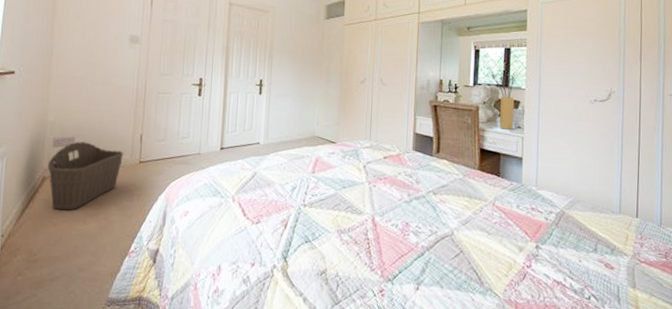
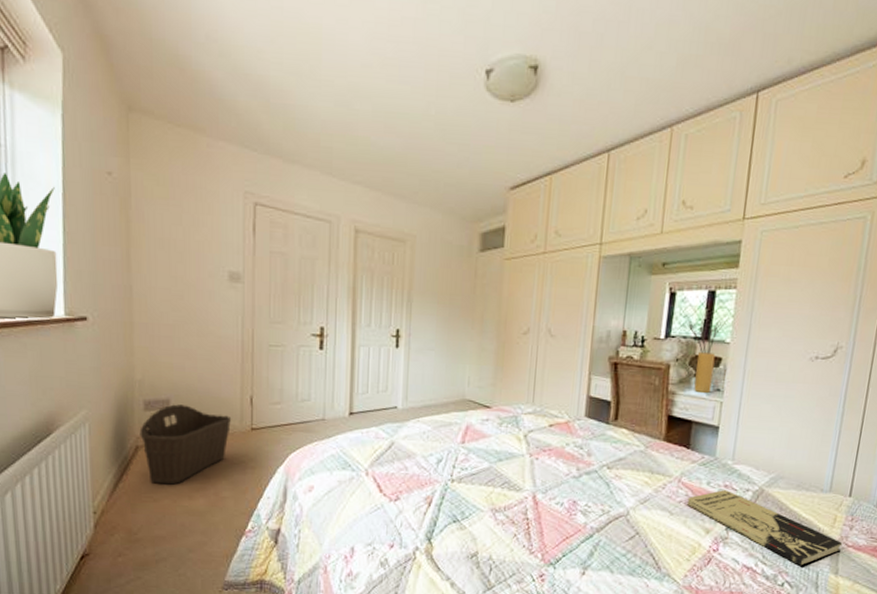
book: none [501,212,636,283] -> present [687,490,843,568]

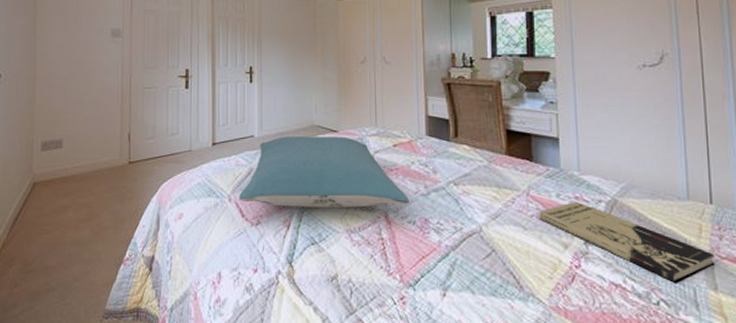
wicker basket: present [139,404,232,485] -> none [37,144,113,217]
pillow: none [377,409,561,487] -> present [239,136,410,208]
vase: present [688,318,729,394] -> none [512,35,550,107]

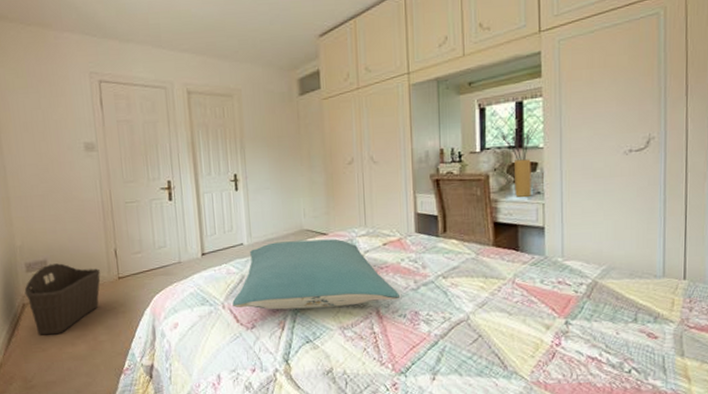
wicker basket: none [37,144,113,217] -> present [24,263,101,335]
vase: none [512,35,550,107] -> present [501,124,539,198]
book: present [539,202,716,284] -> none [524,286,684,354]

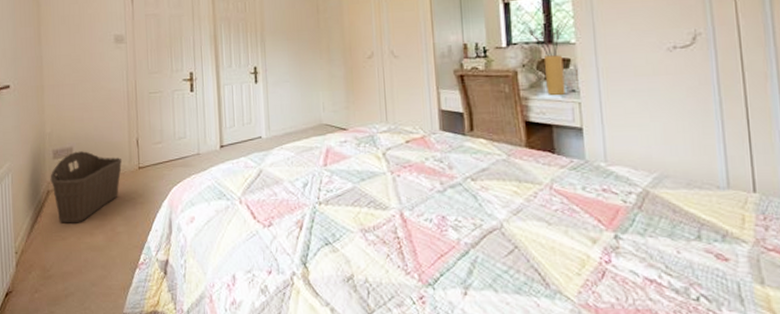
pillow: present [232,239,401,310] -> none [249,134,426,208]

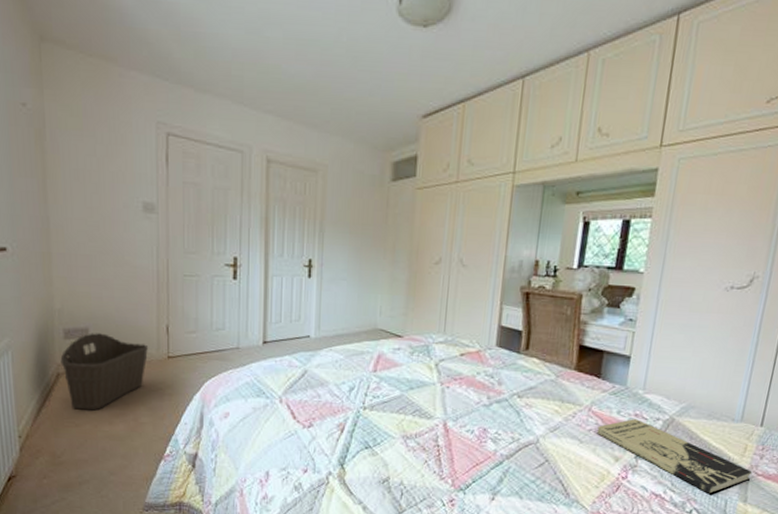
vase: present [528,19,569,96] -> none [601,247,643,324]
book: none [564,195,762,279] -> present [597,419,753,496]

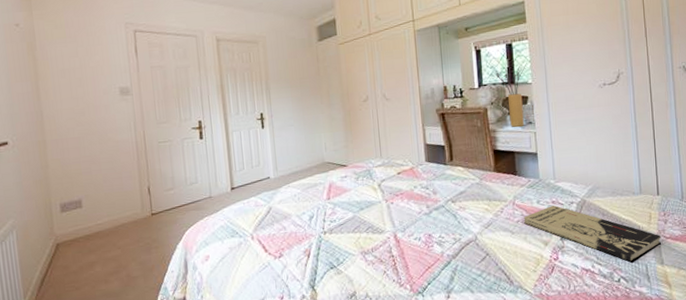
wicker basket: present [60,333,149,411] -> none [58,202,135,274]
vase: none [601,247,643,324] -> present [495,63,527,128]

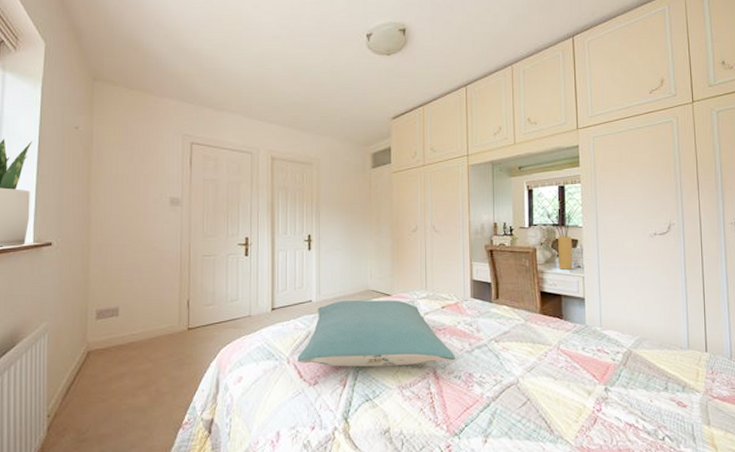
pillow: none [261,170,415,239] -> present [297,300,456,367]
book: present [524,205,662,264] -> none [568,354,709,422]

